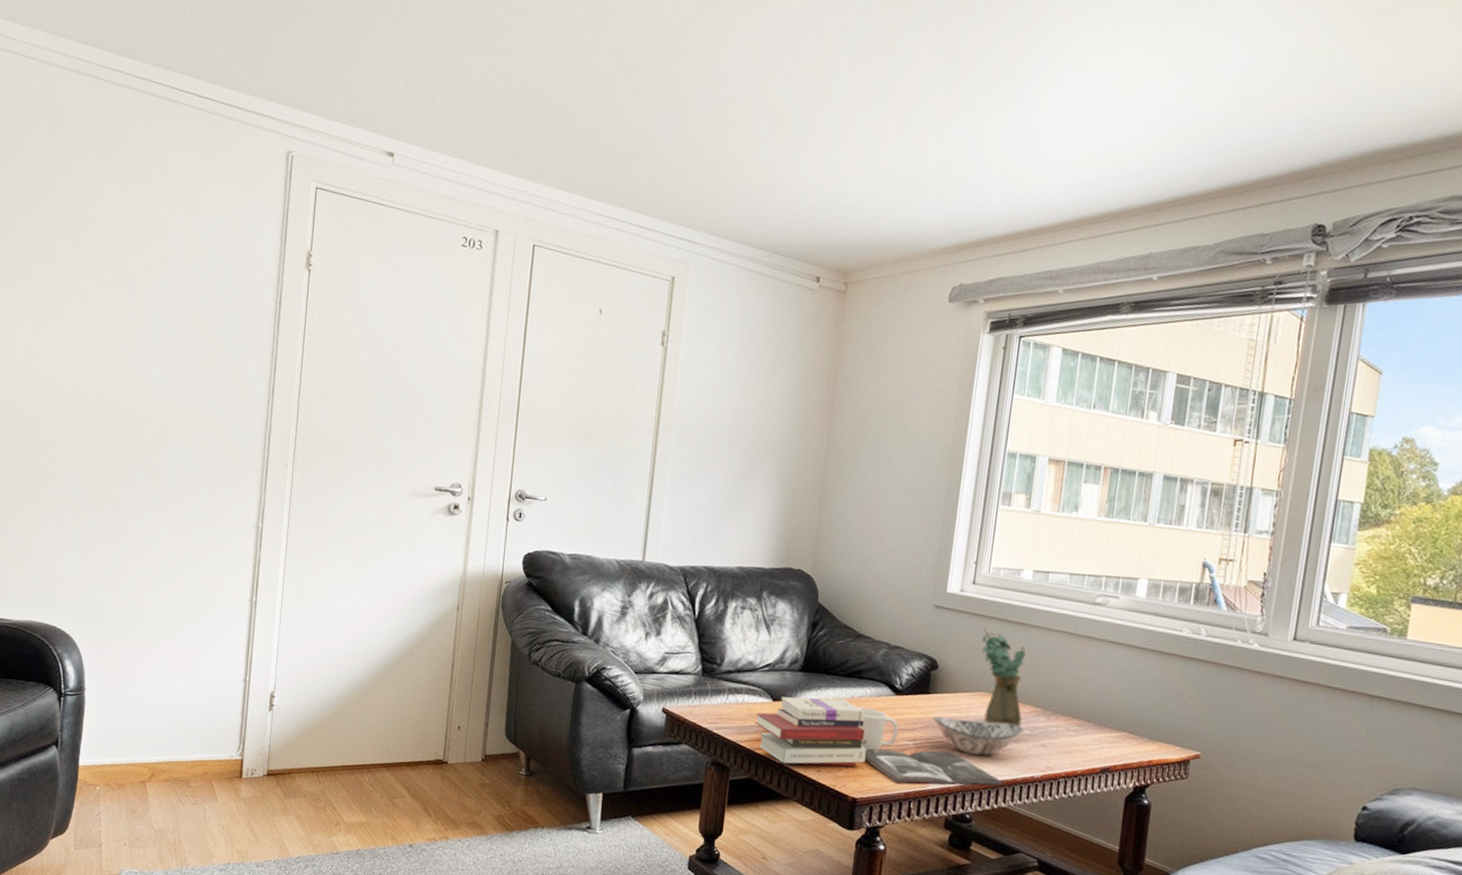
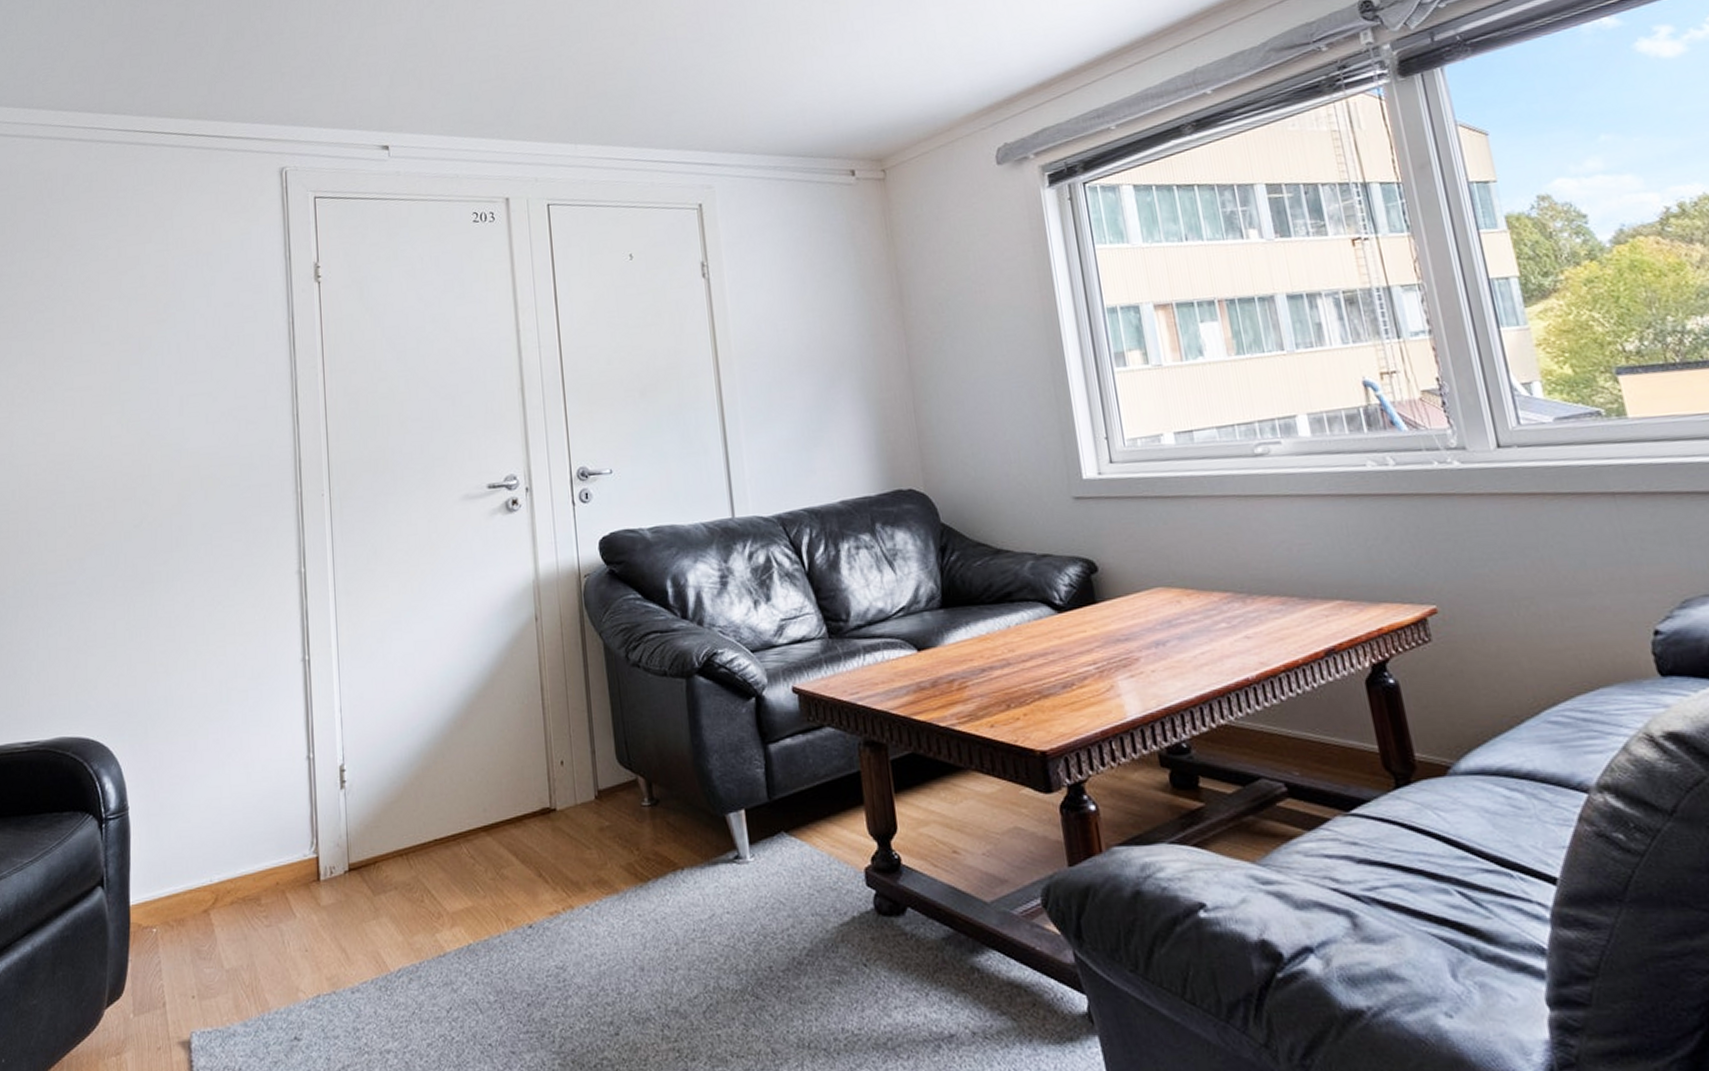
books: present [755,696,867,767] -> none [901,631,1044,726]
mug: present [858,706,899,751] -> none [1018,635,1074,688]
magazine: present [864,748,1002,786] -> none [1040,668,1213,722]
decorative bowl: present [932,715,1024,756] -> none [1108,618,1220,667]
vase: present [981,628,1027,727] -> none [1138,511,1215,624]

